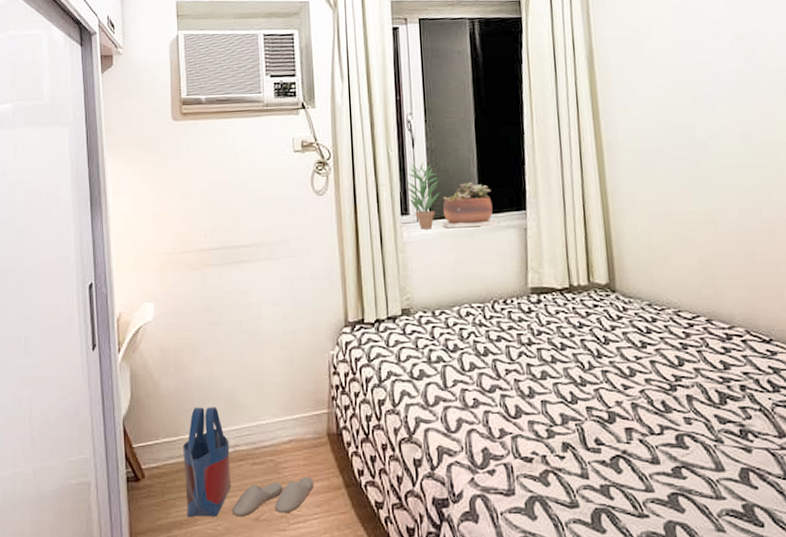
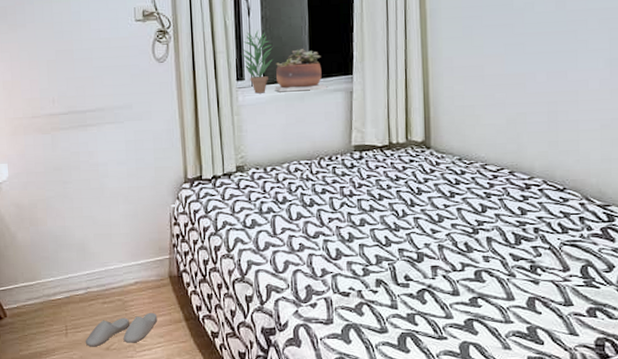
tote bag: present [183,407,232,517] -> none [40,255,85,348]

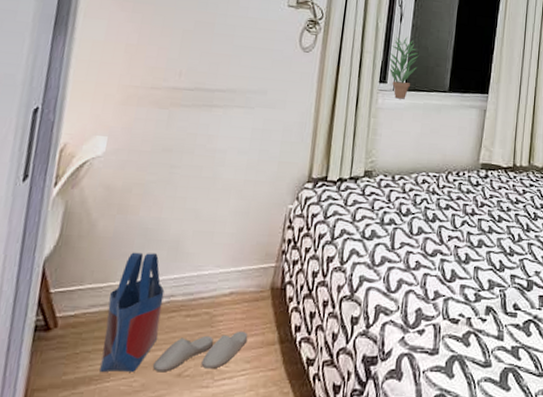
tote bag: none [40,255,85,348] -> present [100,252,165,372]
succulent plant: present [274,49,327,92] -> none [414,62,464,105]

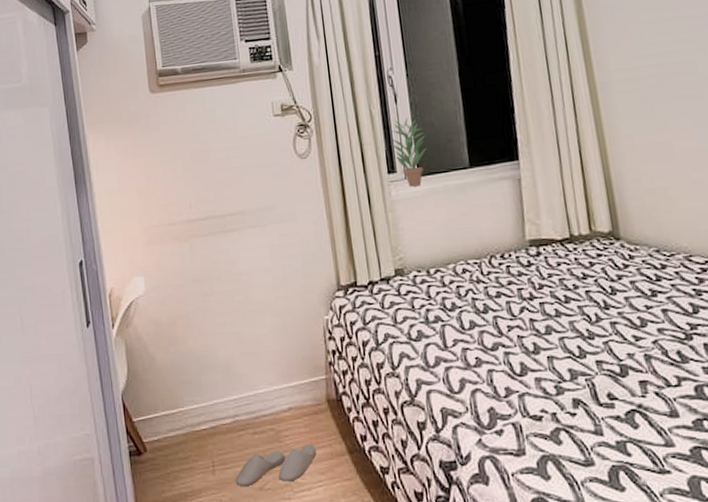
tote bag: present [100,252,165,372] -> none [182,378,234,488]

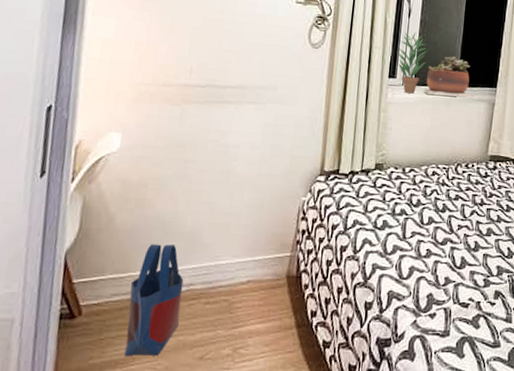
tote bag: none [182,378,234,488] -> present [124,244,184,356]
slippers: present [235,444,317,487] -> none [175,316,266,356]
succulent plant: none [430,135,491,184] -> present [424,56,472,99]

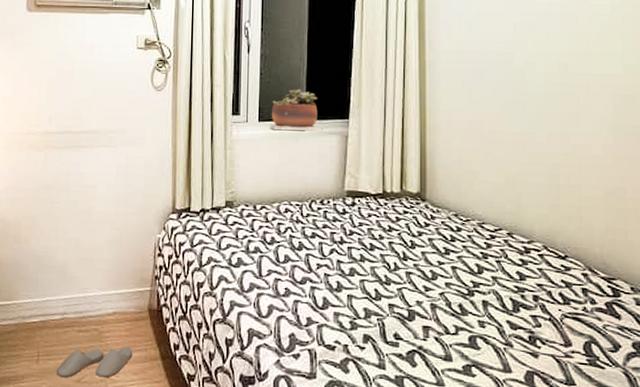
tote bag: present [124,244,184,356] -> none [15,276,58,376]
slippers: none [175,316,266,356] -> present [56,346,133,378]
potted plant: present [397,32,428,94] -> none [239,67,270,130]

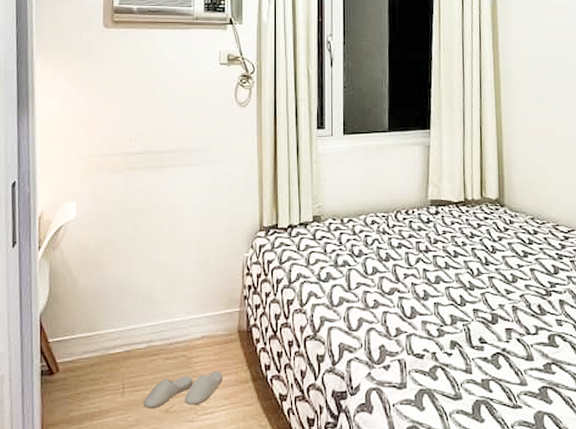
succulent plant: present [269,89,322,132] -> none [354,101,405,143]

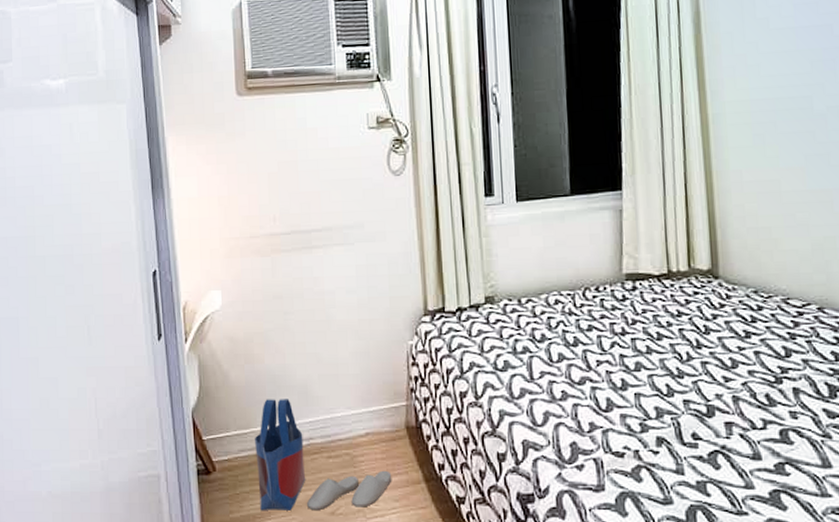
tote bag: none [98,304,144,409] -> present [255,399,306,510]

